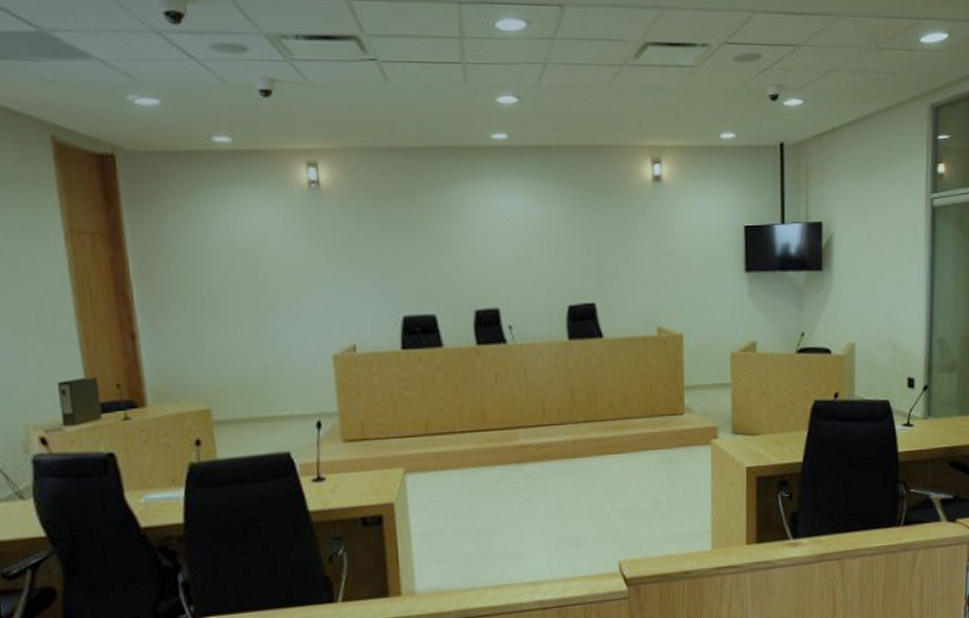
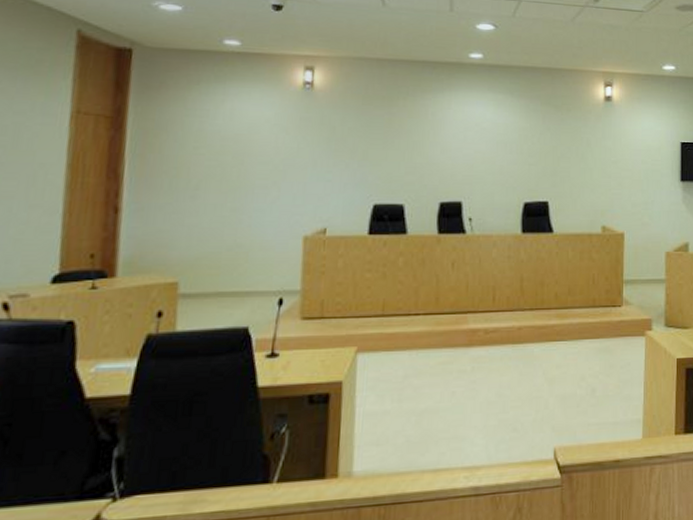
binder: present [56,377,102,427] -> none [27,247,74,294]

